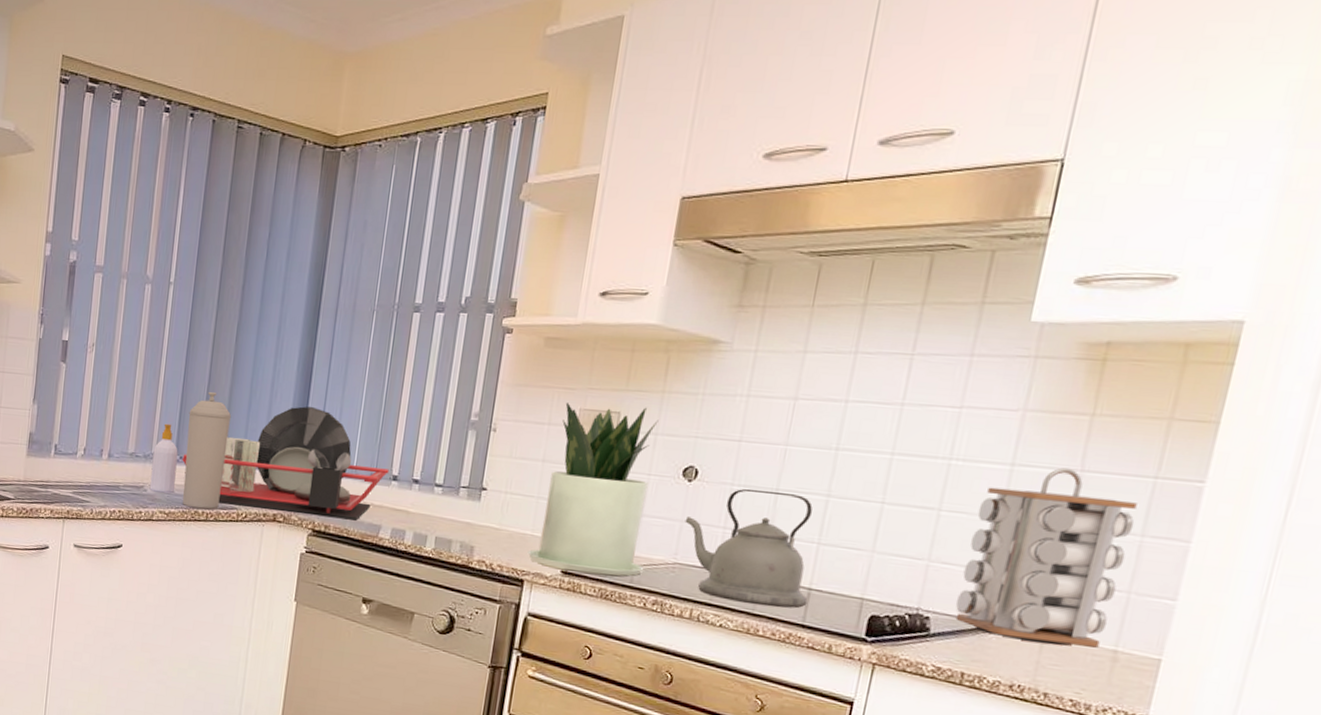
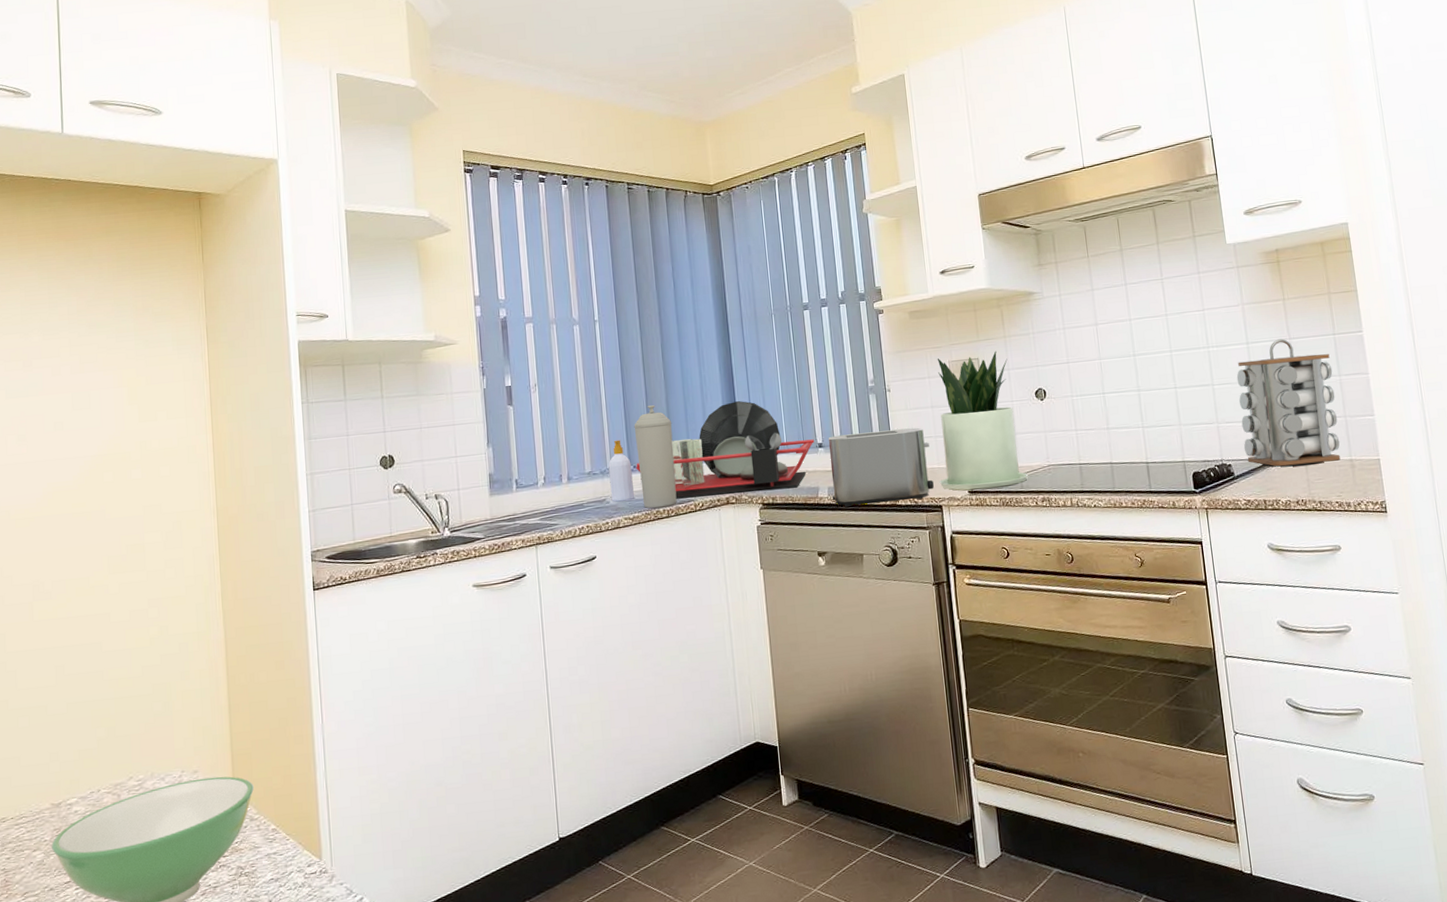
toaster: none [394,470,528,567] -> present [828,427,934,507]
kettle: present [685,488,813,609] -> none [1047,394,1149,486]

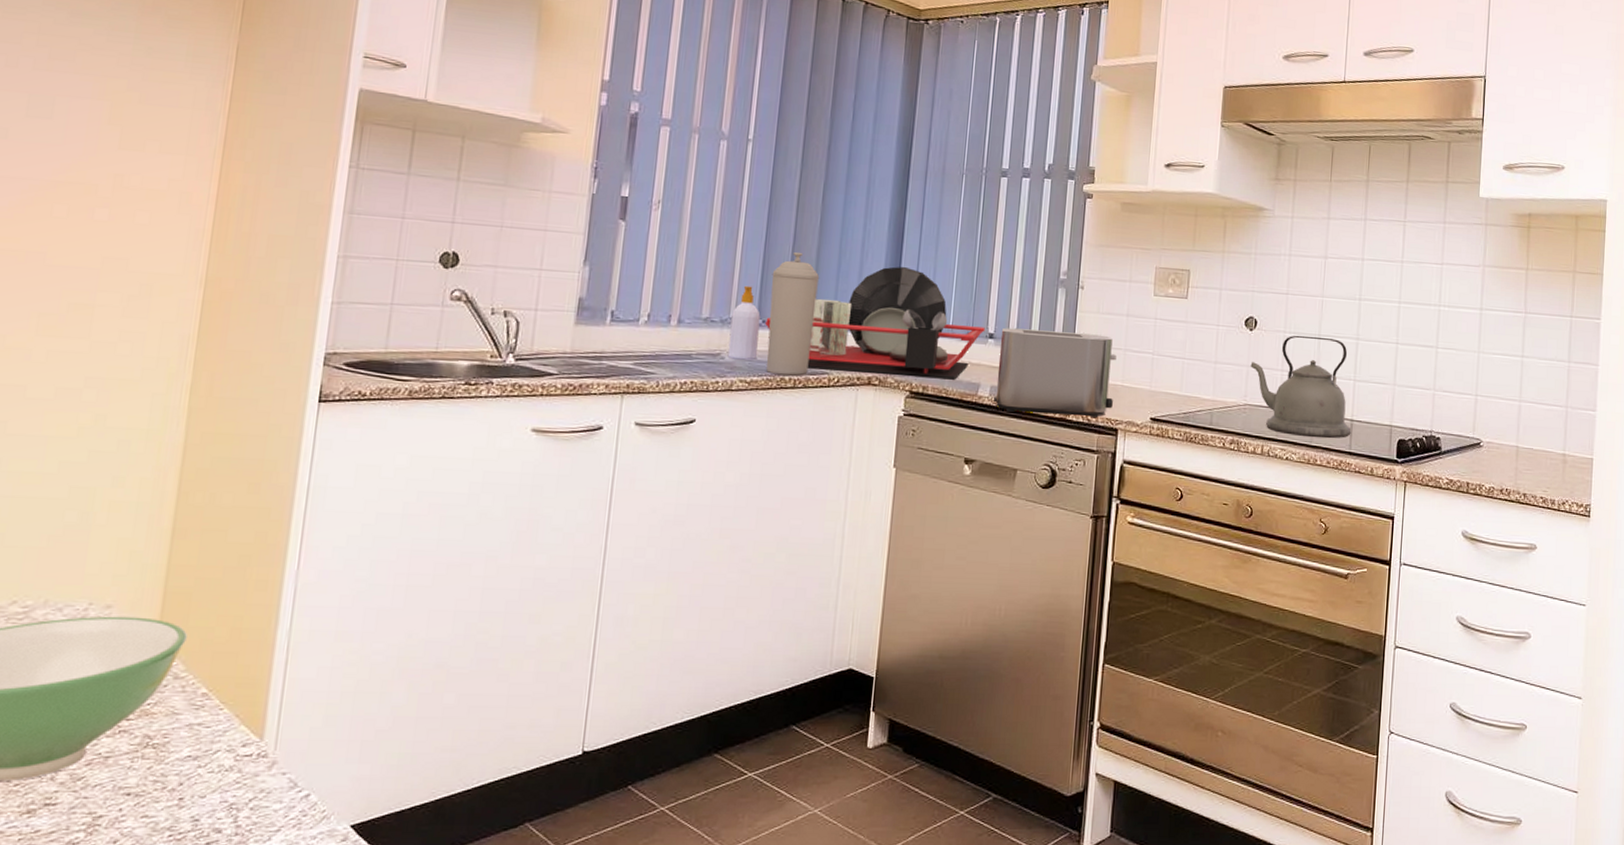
planter: present [937,351,1029,491] -> none [1119,262,1222,421]
kettle: none [1047,394,1149,486] -> present [1250,335,1351,439]
spice rack: present [1236,339,1340,467] -> none [1457,311,1563,454]

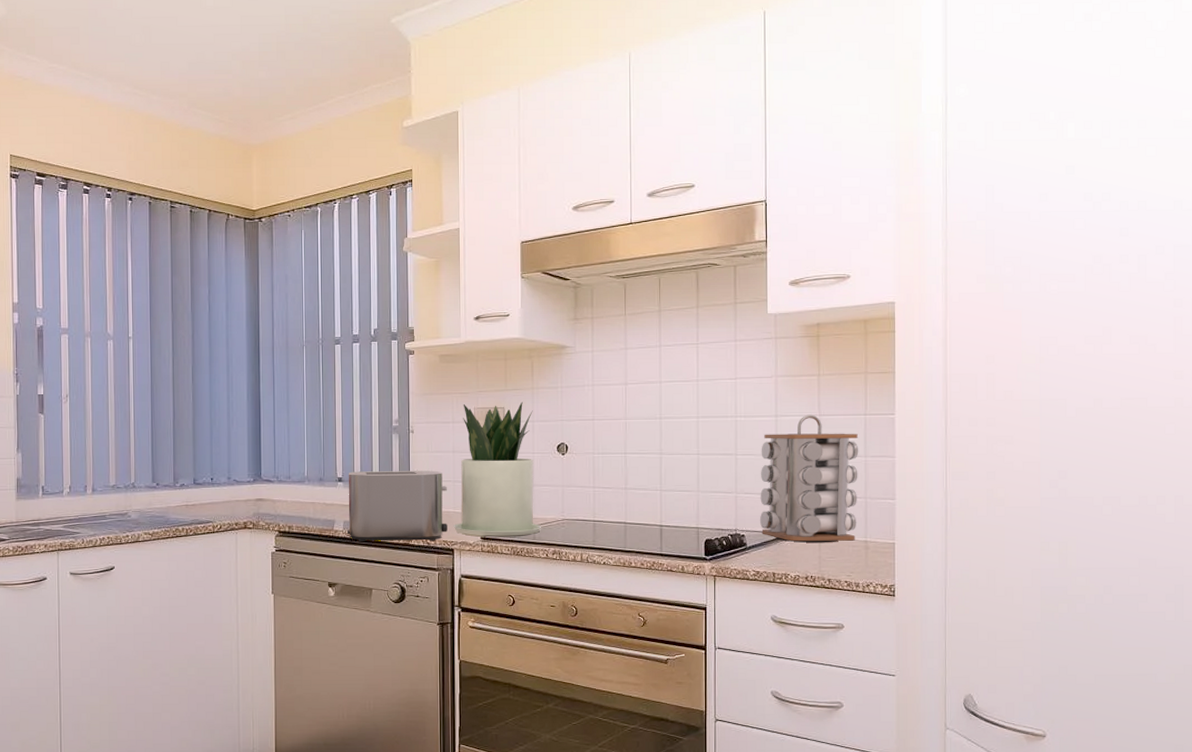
soap bottle: present [727,285,761,360] -> none [132,456,155,517]
dish rack: present [765,266,985,380] -> none [159,429,334,520]
canister: present [766,252,820,377] -> none [159,425,197,527]
planter: none [1119,262,1222,421] -> present [453,401,542,538]
kettle: present [1250,335,1351,439] -> none [565,455,661,544]
spice rack: none [1457,311,1563,454] -> present [760,414,858,543]

